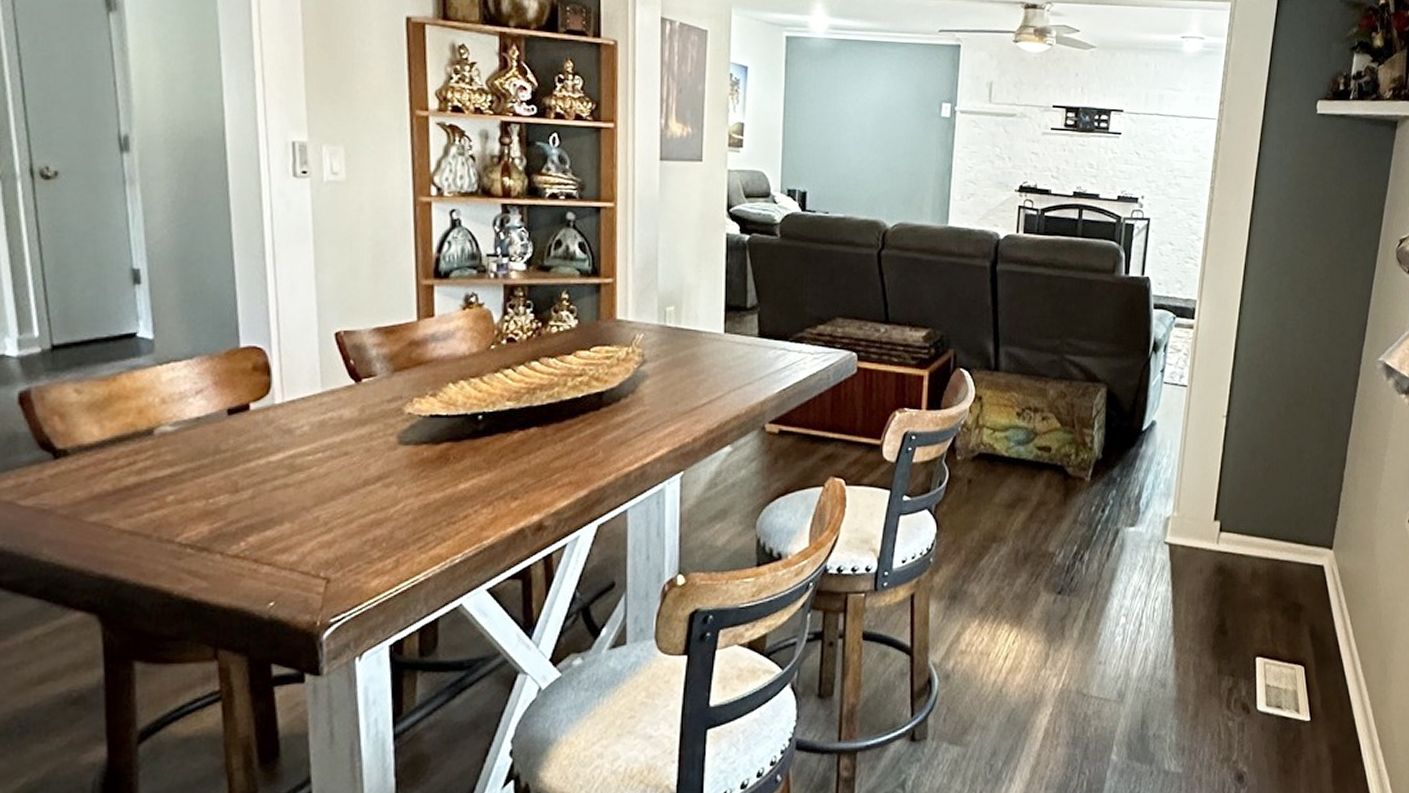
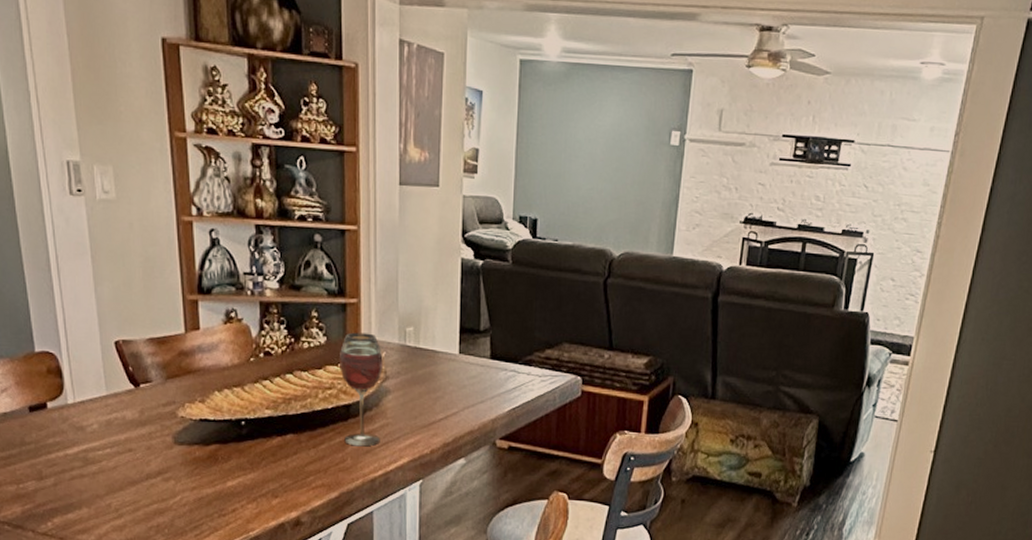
wineglass: none [591,314,640,438] -> present [338,332,383,447]

